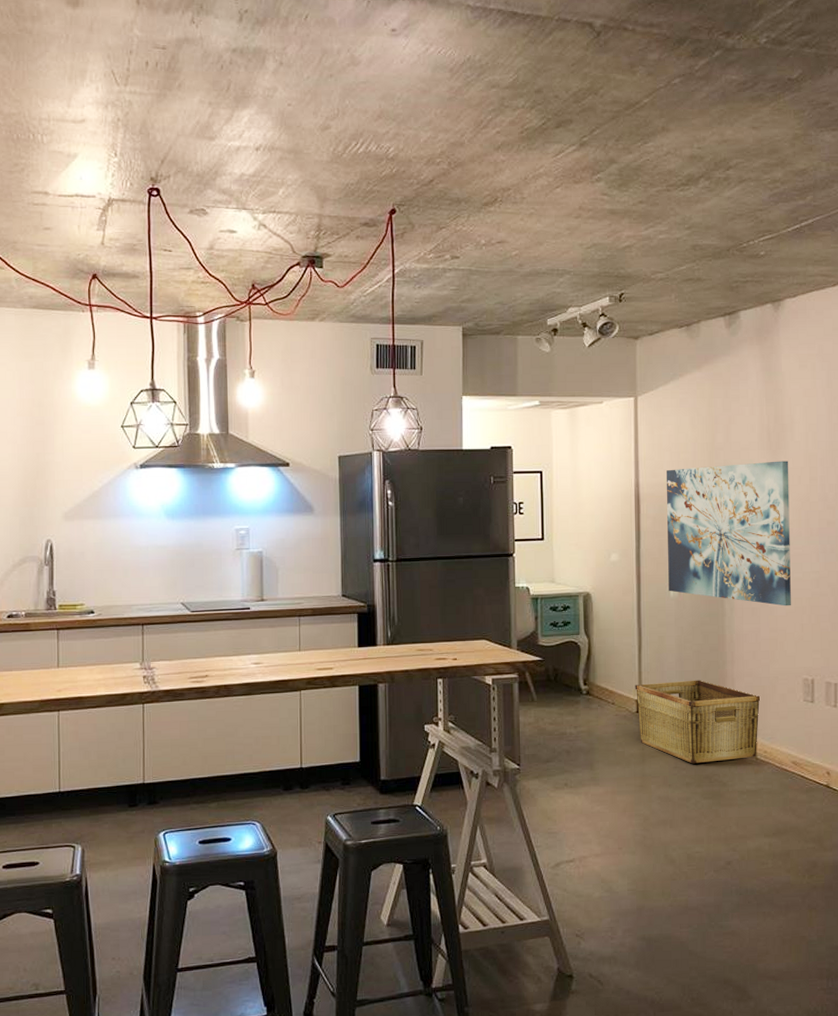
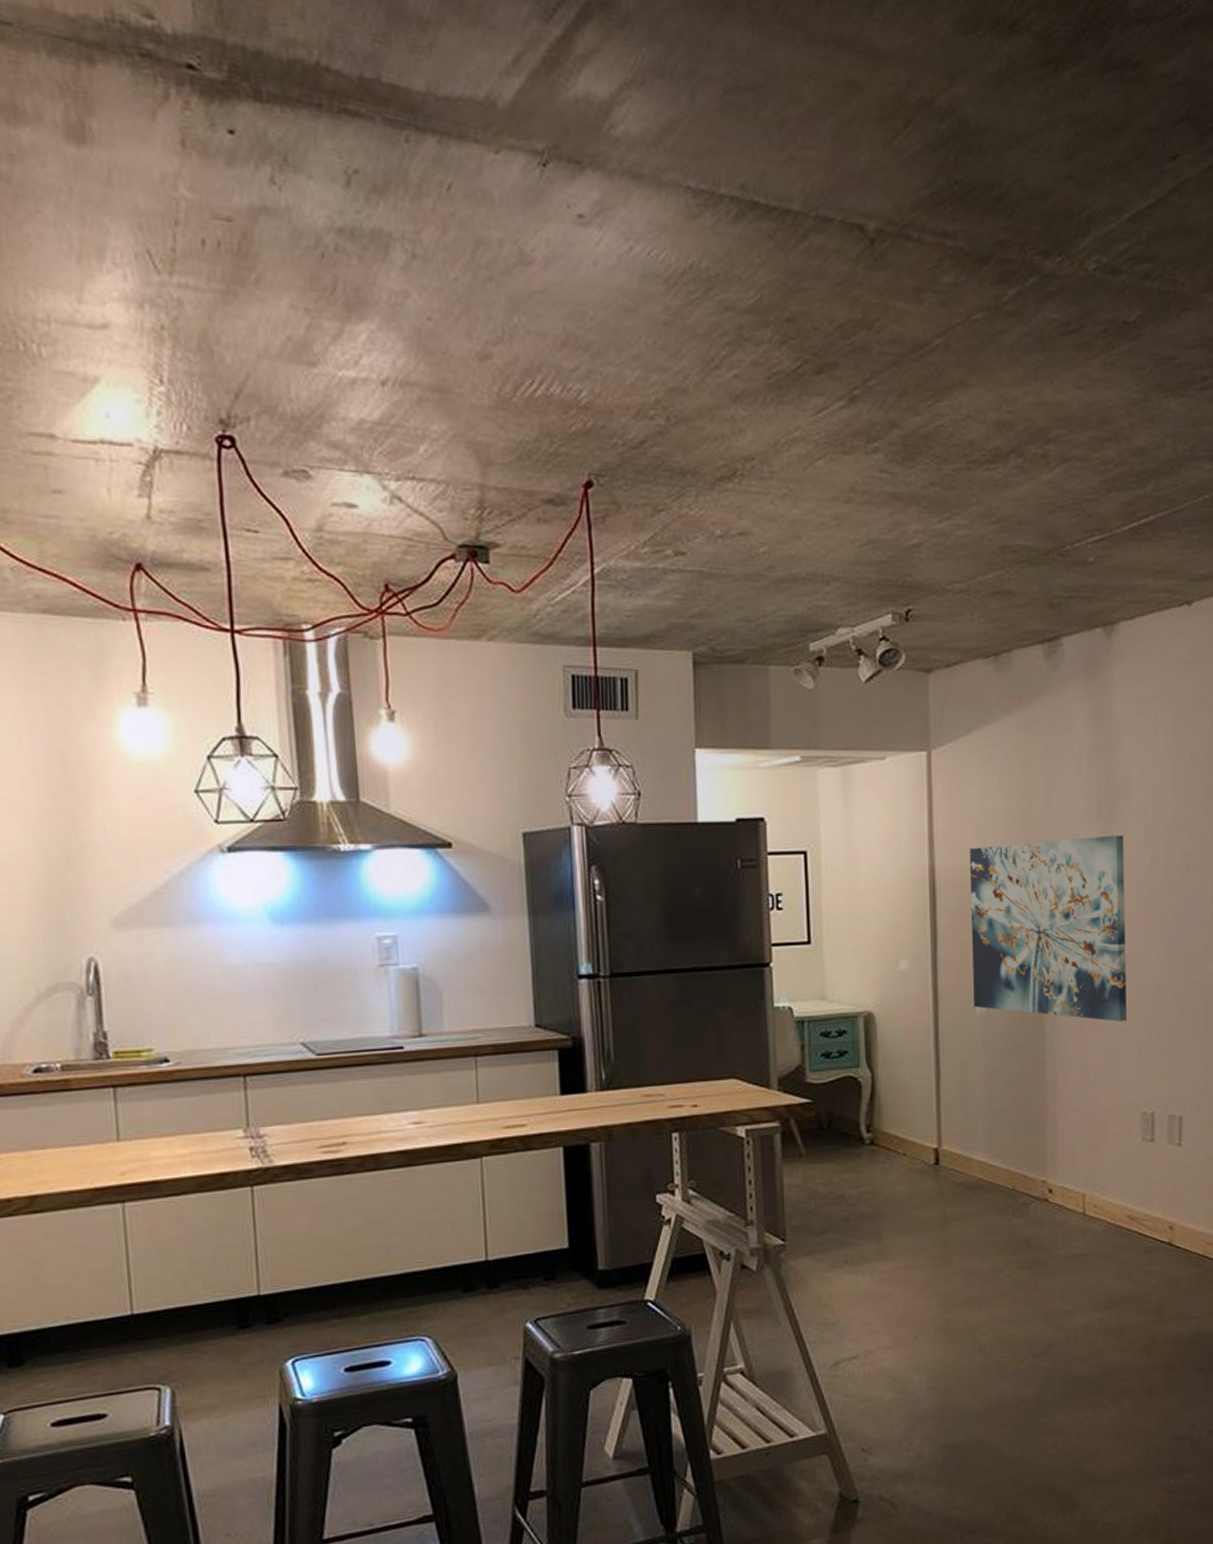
hamper: present [635,680,760,764] -> none [932,1119,1088,1226]

